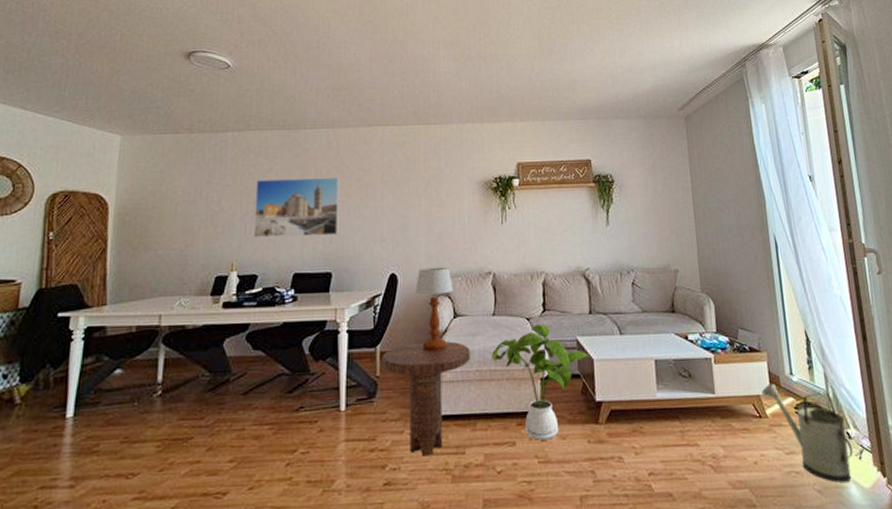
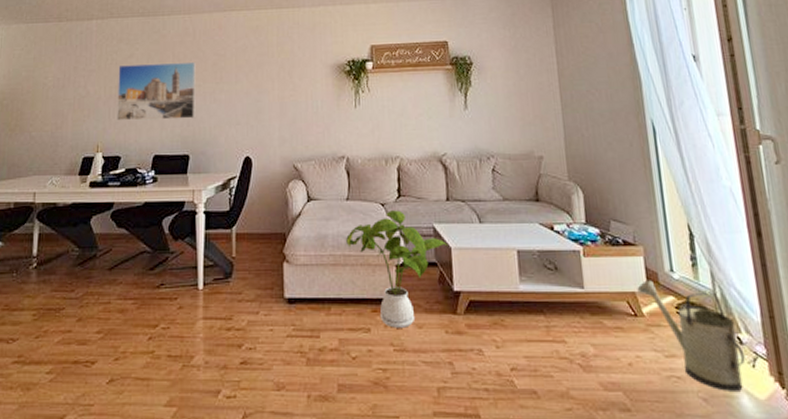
side table: present [381,341,471,457] -> none [237,224,325,338]
table lamp: present [416,267,453,351] -> none [270,150,307,234]

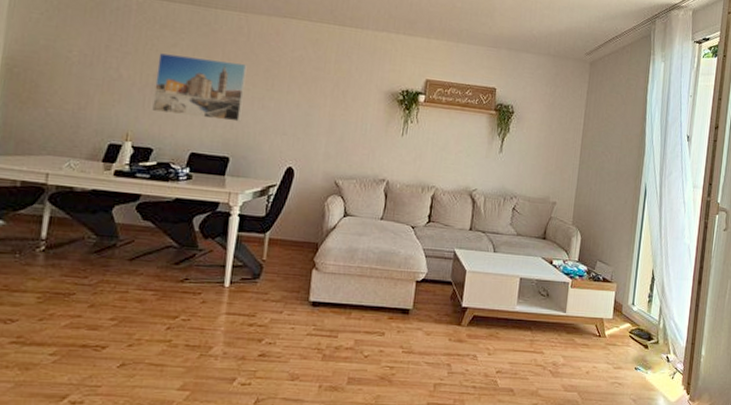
house plant: present [345,210,448,328] -> none [373,233,464,334]
watering can: present [637,280,746,391] -> none [605,310,669,395]

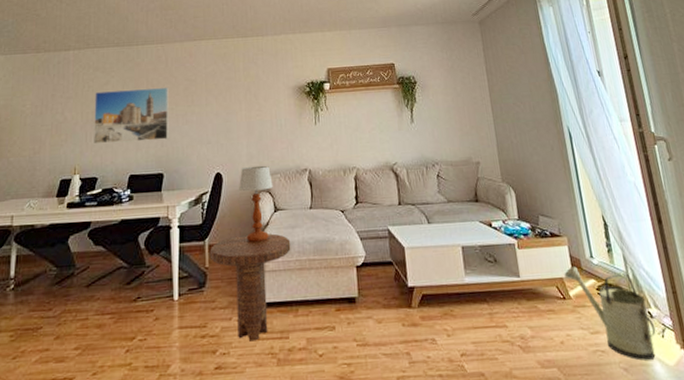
side table: none [268,234,355,336] -> present [209,233,291,342]
table lamp: none [310,166,347,245] -> present [239,165,273,243]
watering can: none [605,310,669,395] -> present [564,266,656,361]

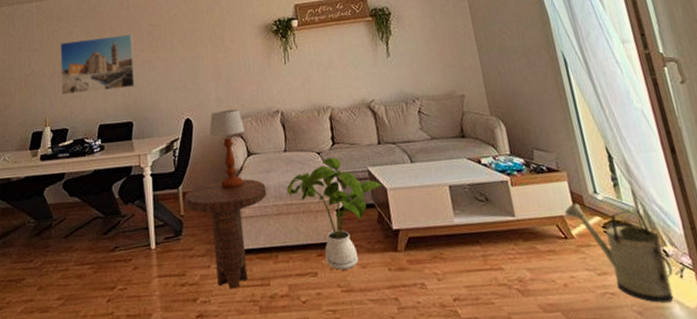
house plant: none [310,216,402,325] -> present [286,157,384,270]

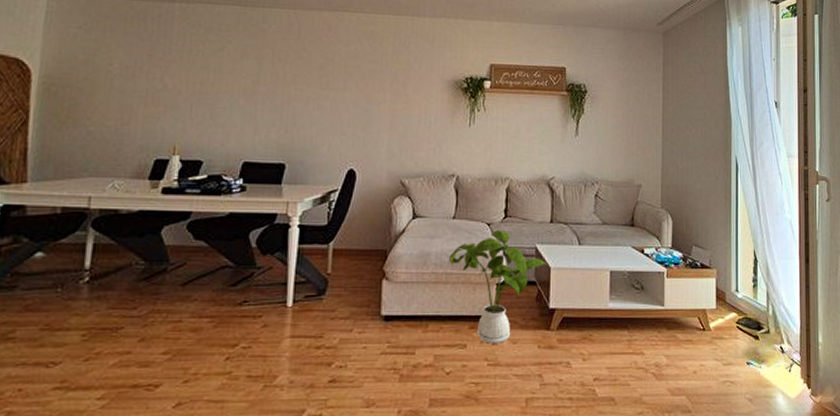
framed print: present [60,34,136,96] -> none [200,59,299,125]
side table: present [183,178,267,289] -> none [333,240,428,355]
table lamp: present [209,109,245,189] -> none [374,165,414,251]
watering can: present [564,203,674,303] -> none [708,299,784,392]

